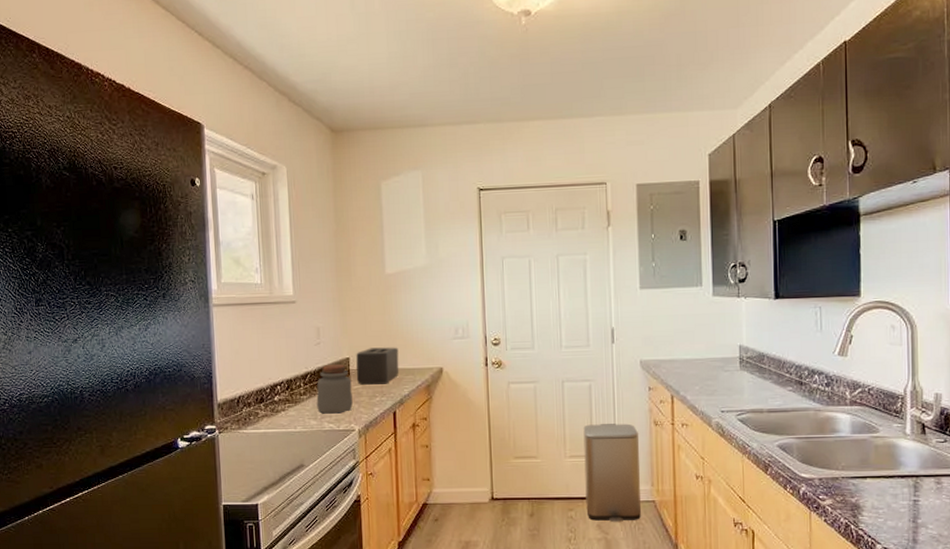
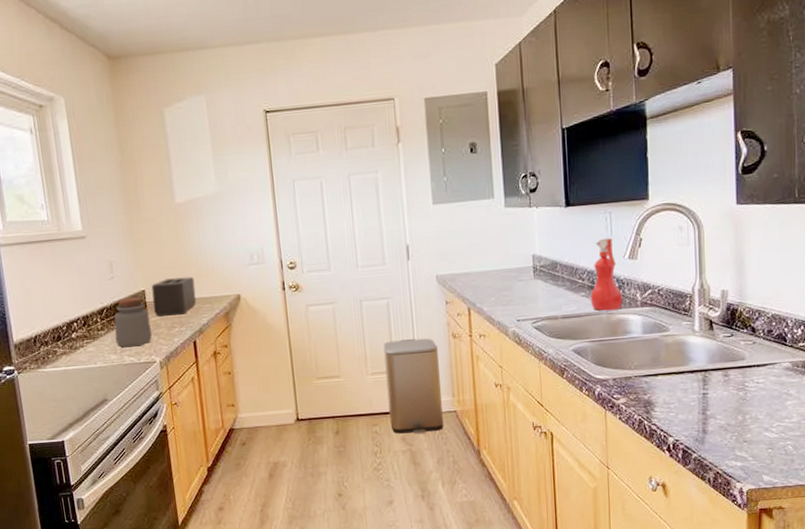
spray bottle: none [797,332,832,407] -> present [590,237,624,311]

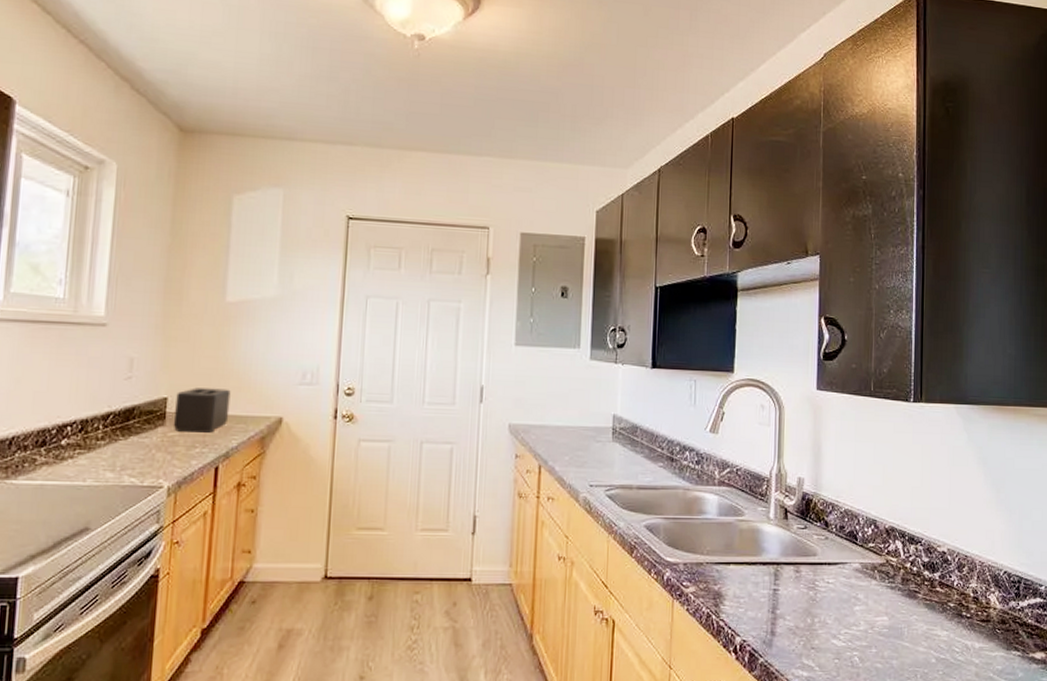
jar: present [114,297,152,348] -> none [116,404,167,465]
pedal bin: present [383,338,443,435] -> none [434,493,501,609]
spray bottle: present [590,237,624,311] -> none [668,407,702,486]

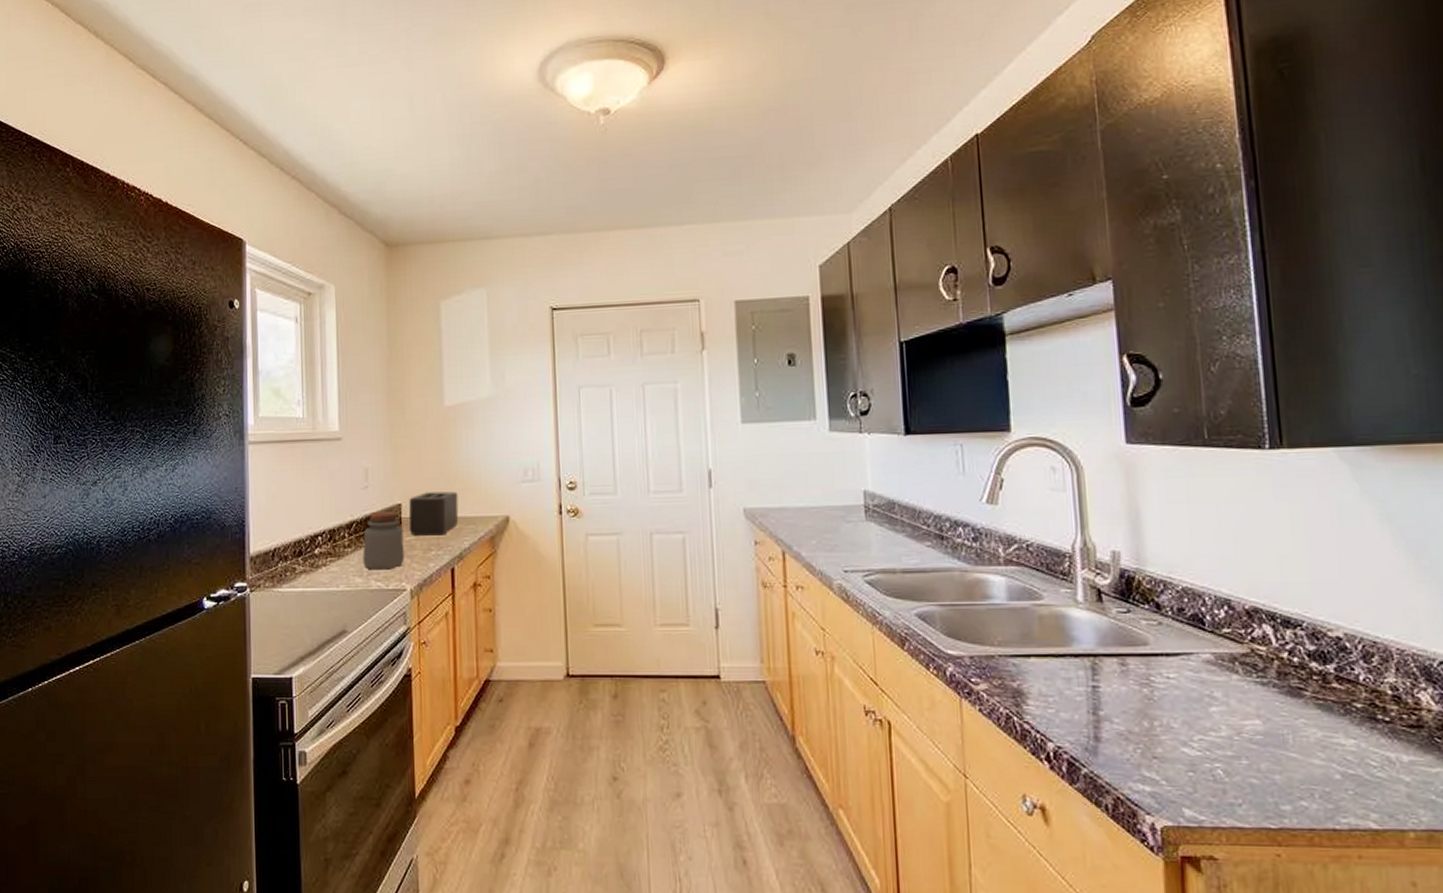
jar: none [116,404,167,465] -> present [362,511,404,570]

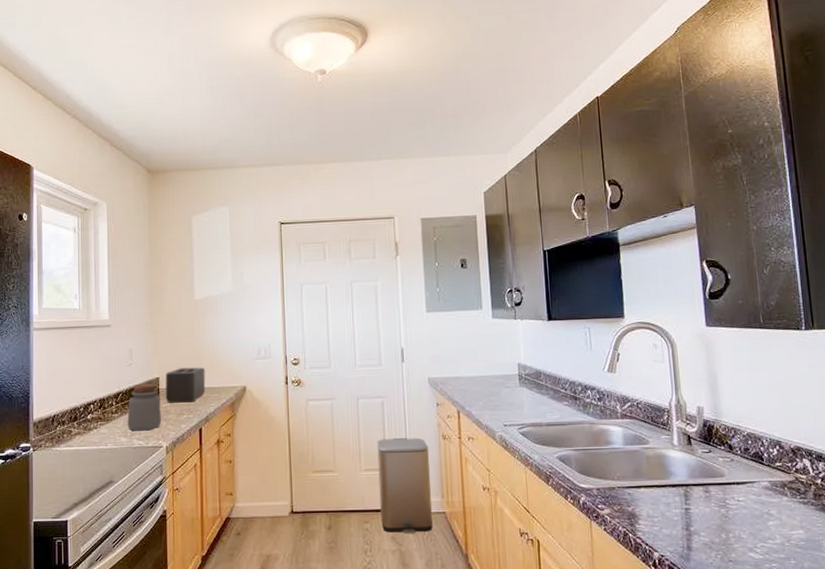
pedal bin: none [676,585,749,708] -> present [377,438,433,535]

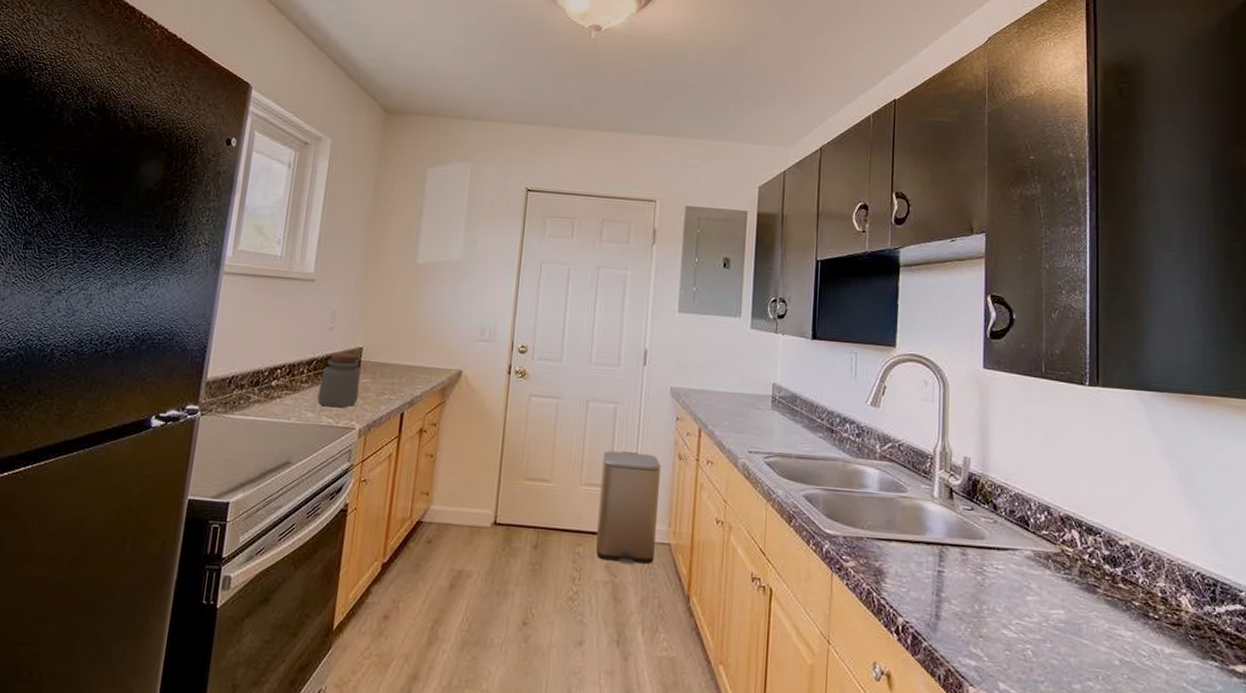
toaster: present [165,367,206,403] -> none [366,339,418,381]

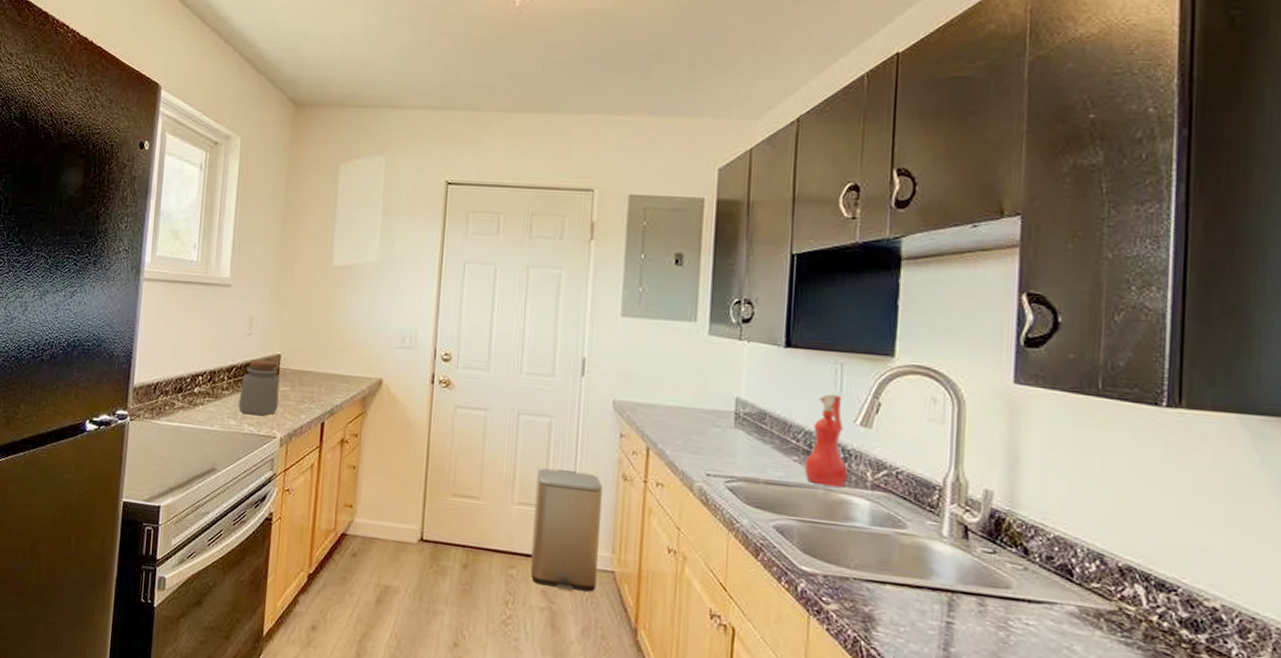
spray bottle: none [827,379,862,459] -> present [804,394,849,488]

